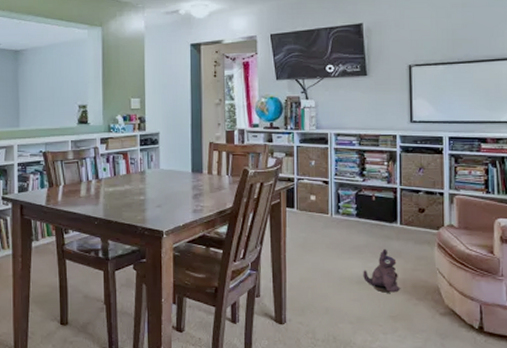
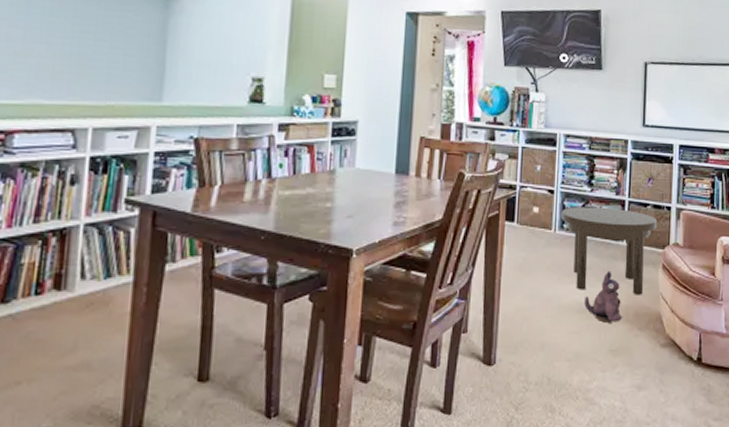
side table: none [336,194,431,270] -> present [561,206,658,295]

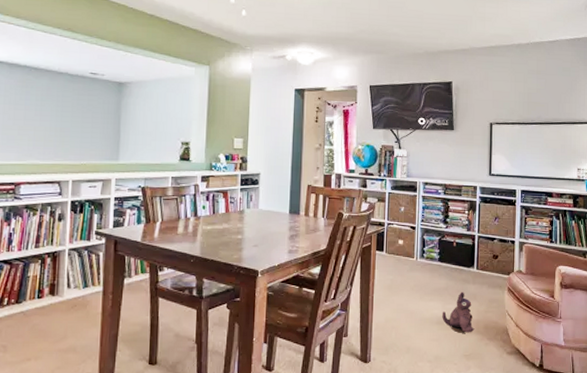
side table: present [561,206,658,295] -> none [421,240,503,312]

